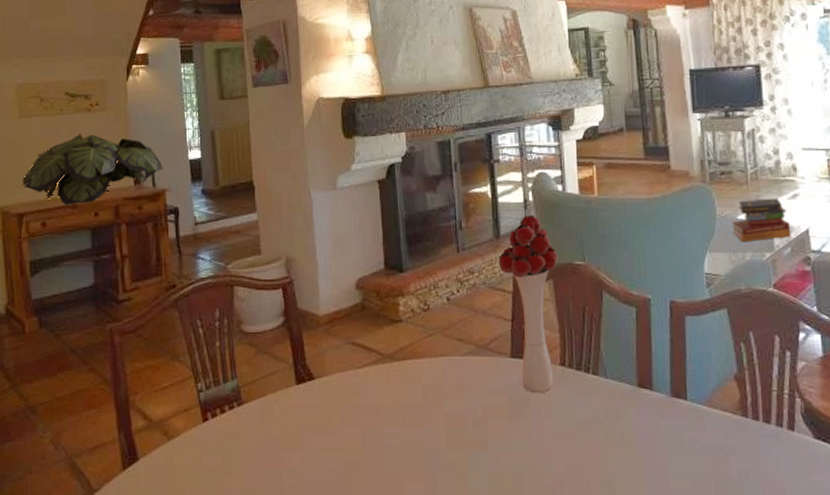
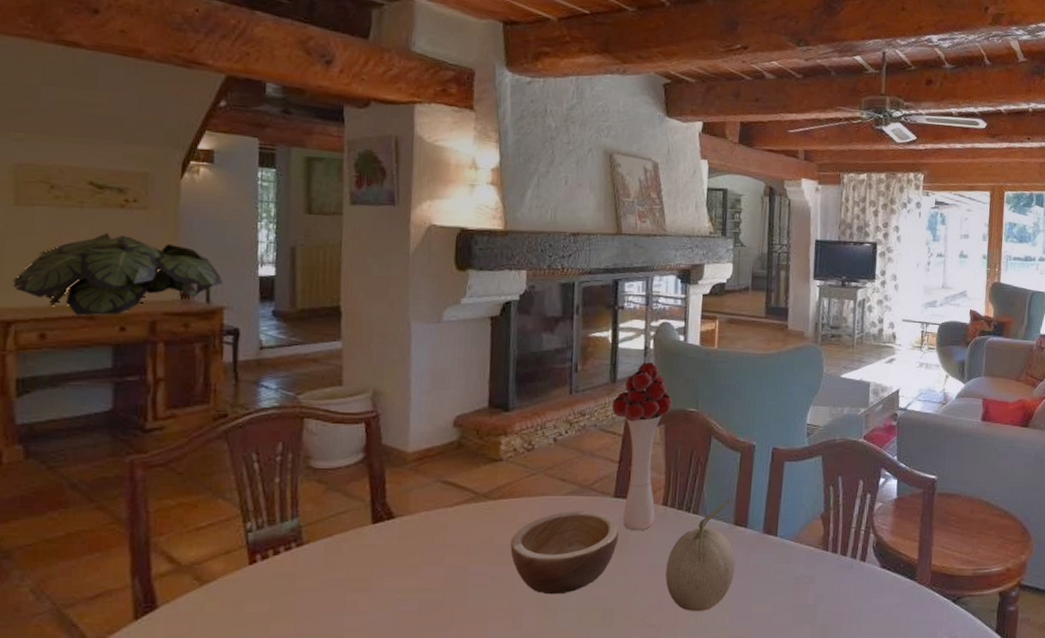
bowl: none [418,372,520,459] -> present [510,511,619,595]
fruit: none [571,357,645,482] -> present [665,498,736,611]
books: present [732,198,791,243] -> none [835,360,885,399]

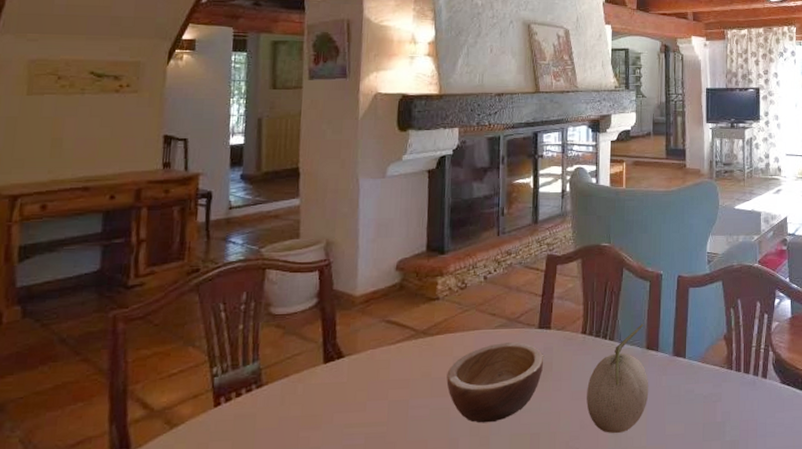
plant: present [11,233,224,316] -> none [20,115,200,187]
flower bouquet: present [611,362,672,531] -> none [534,203,588,359]

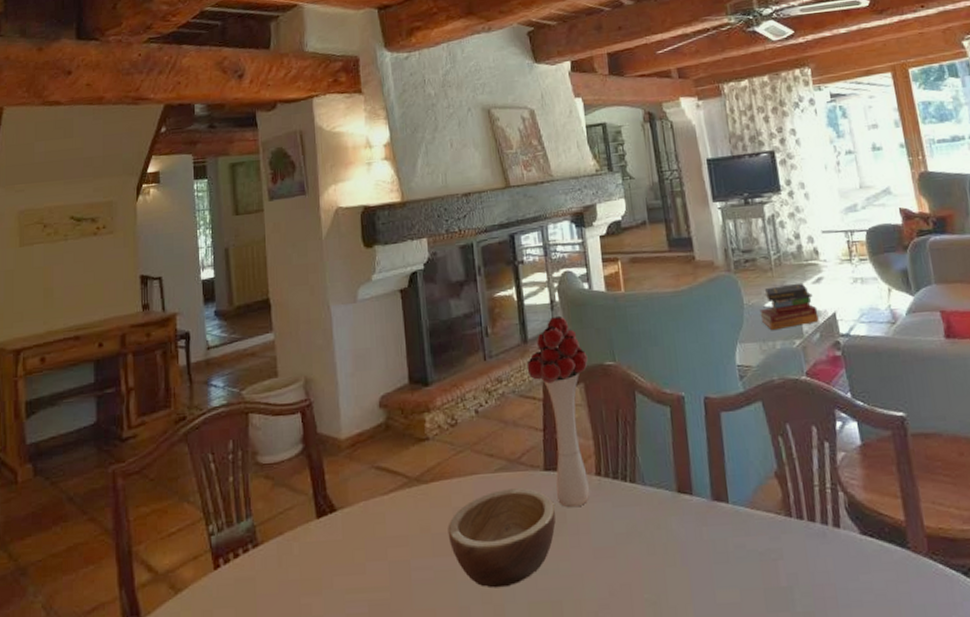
flower bouquet: none [534,203,588,359] -> present [526,315,591,508]
fruit: present [586,324,649,433] -> none [611,461,689,601]
books: none [730,192,774,228] -> present [759,282,819,331]

